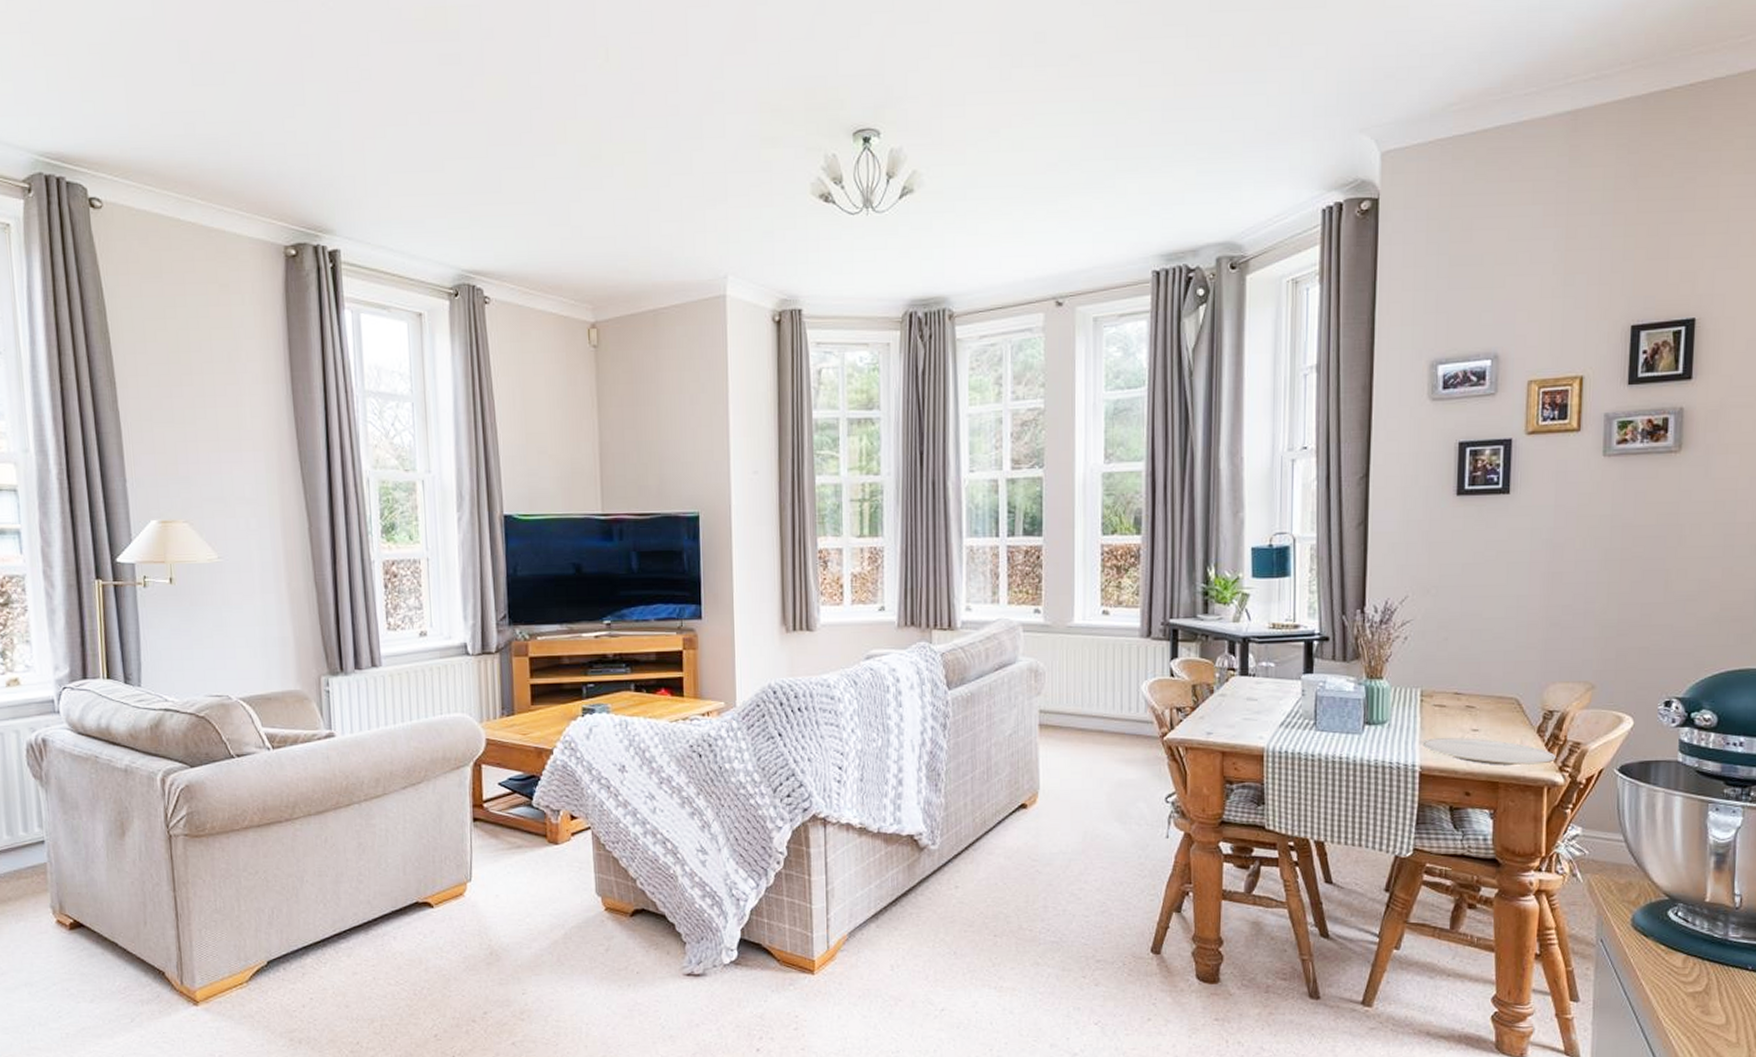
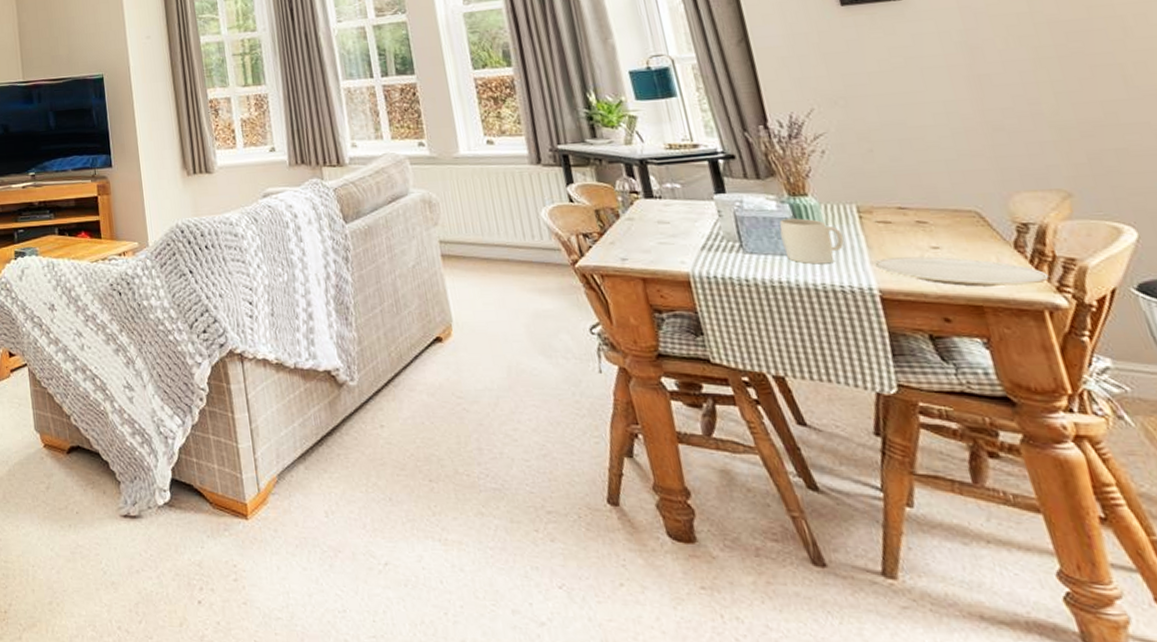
mug: none [1351,699,1403,743] -> present [779,218,845,265]

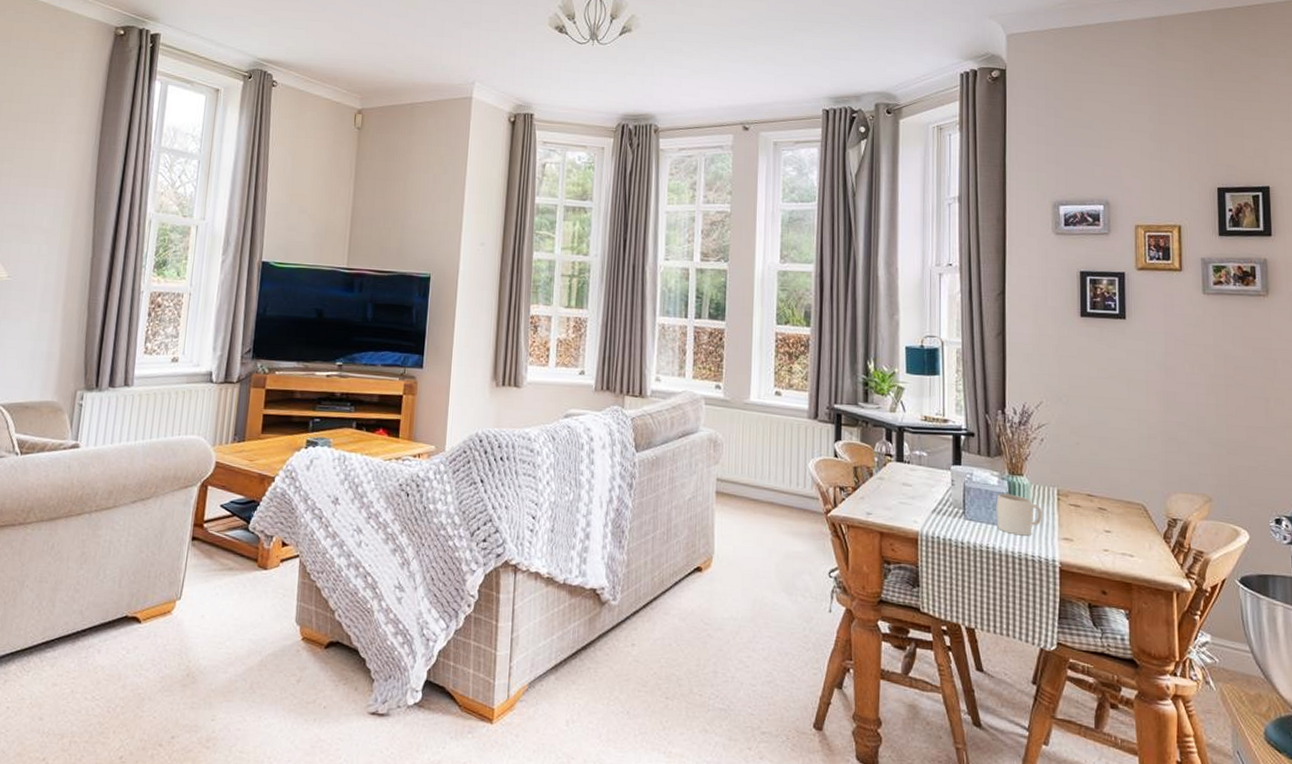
plate: present [873,256,1050,287] -> none [1060,535,1183,570]

